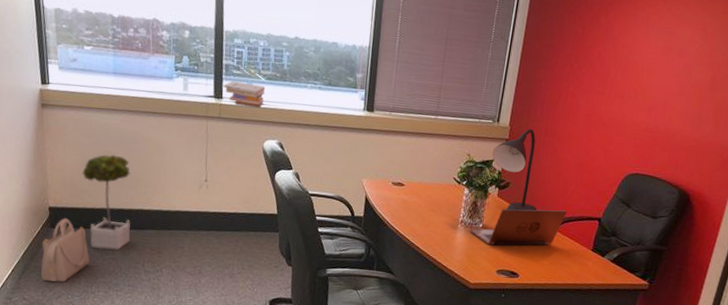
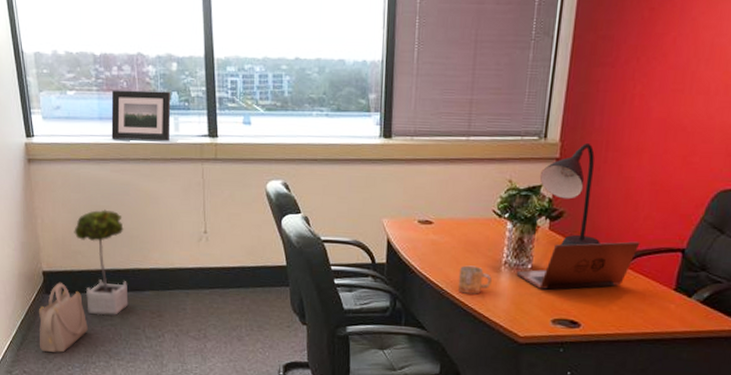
picture frame: none [124,49,182,99] -> present [111,90,171,142]
books: present [223,81,266,108] -> none [218,116,265,145]
mug: none [422,222,450,247] -> present [457,265,492,294]

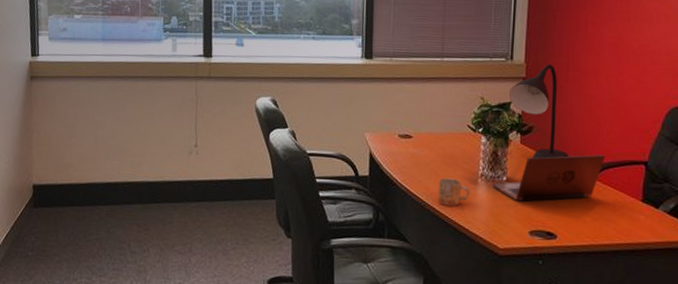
handbag: present [38,283,88,353] -> none [21,196,73,269]
potted tree: present [74,209,129,316] -> none [68,124,117,230]
picture frame: present [111,90,171,142] -> none [112,14,171,61]

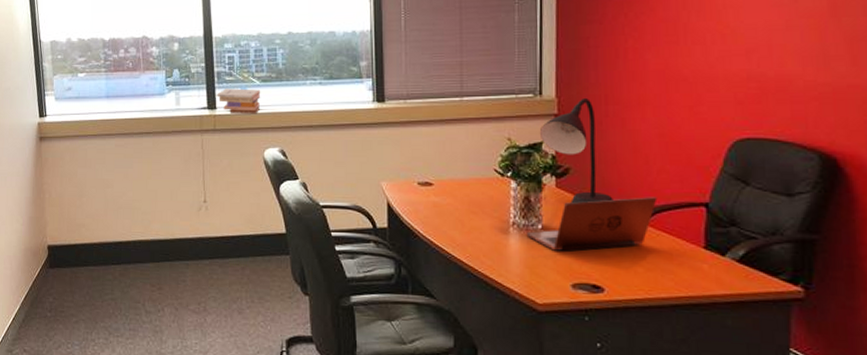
books: none [212,38,257,64] -> present [216,88,261,114]
mug: present [437,177,470,206] -> none [464,227,501,258]

